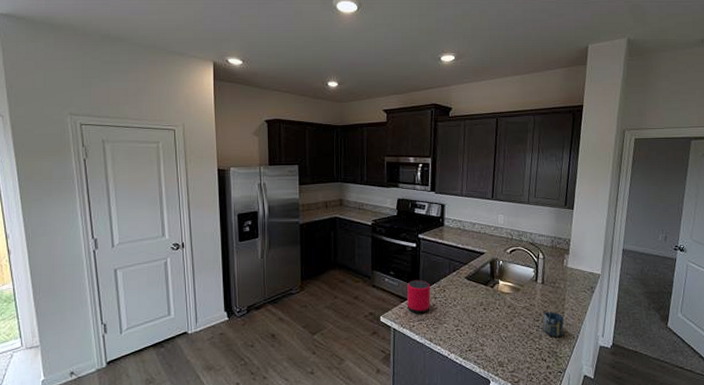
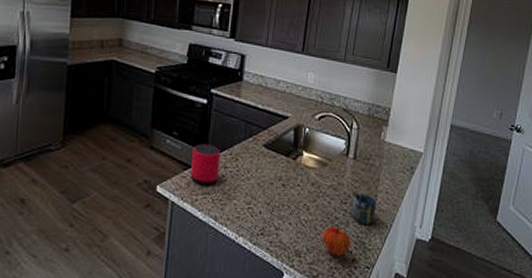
fruit: none [520,340,545,365] -> present [322,226,351,257]

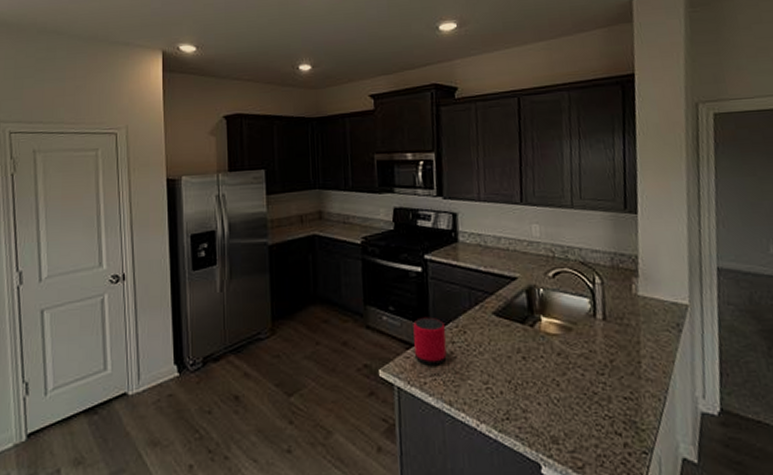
fruit: present [322,226,351,257] -> none [580,403,619,442]
cup: present [351,193,376,226] -> none [610,361,643,400]

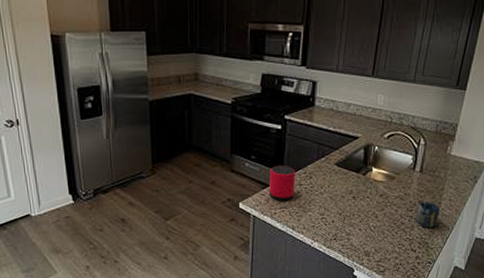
cup: none [610,361,643,400] -> present [416,202,440,229]

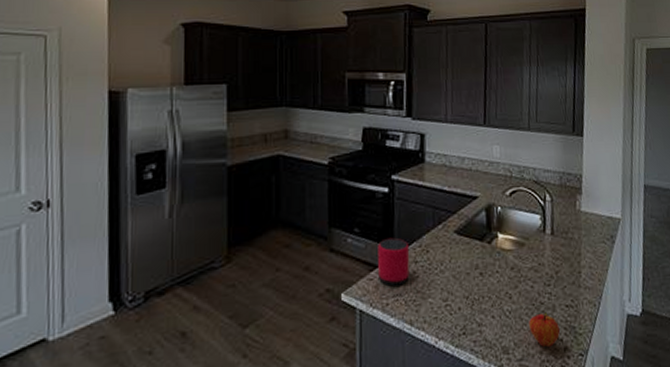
fruit: none [389,230,415,255] -> present [529,313,561,348]
cup: present [416,202,440,229] -> none [555,272,582,307]

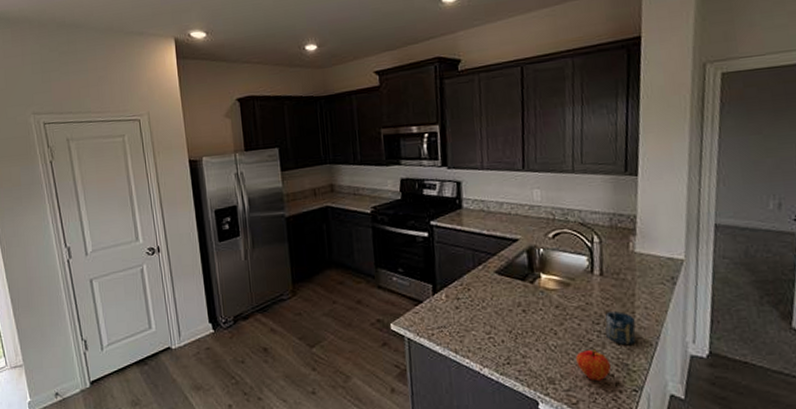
speaker: present [378,237,410,287] -> none [421,277,453,319]
cup: none [555,272,582,307] -> present [605,311,636,346]

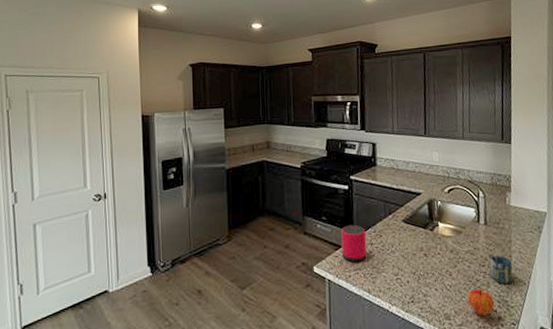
speaker: none [421,277,453,319] -> present [341,224,367,263]

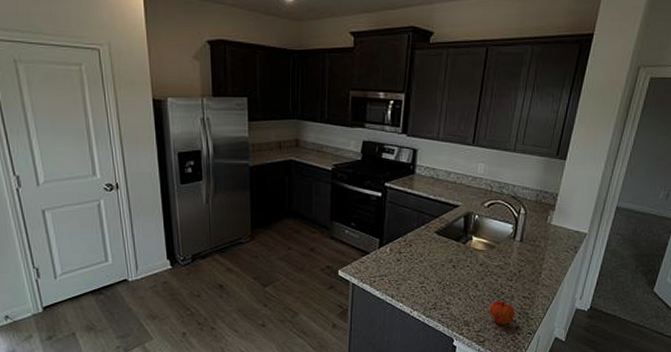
speaker: present [341,224,367,263] -> none [369,232,396,269]
cup: present [489,255,513,285] -> none [516,272,540,299]

